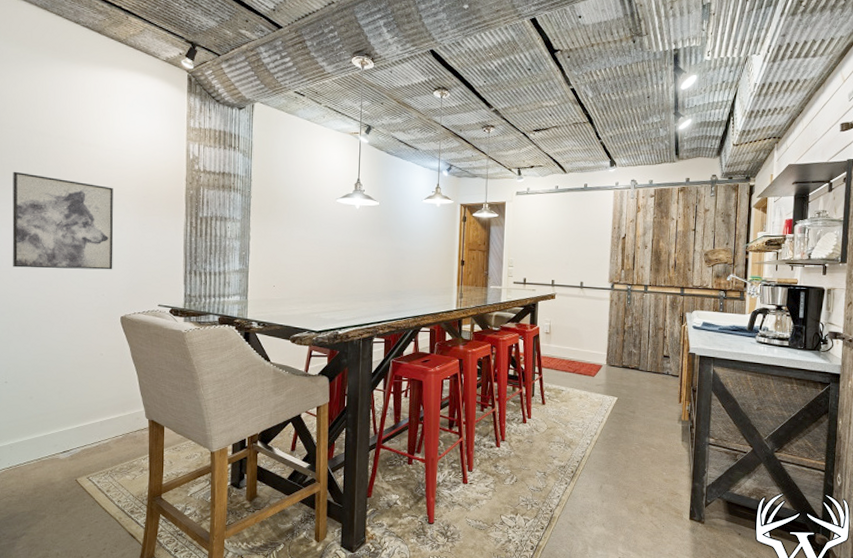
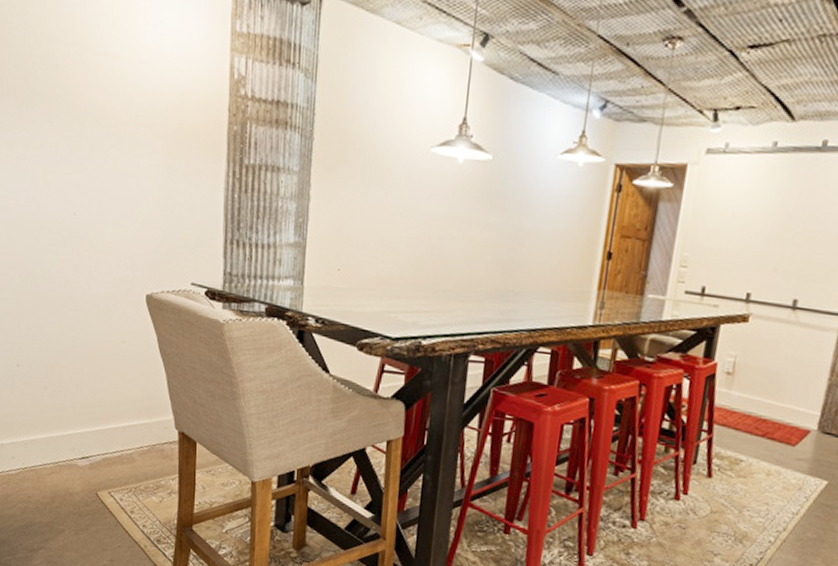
wall art: present [12,171,114,270] -> none [18,89,138,232]

